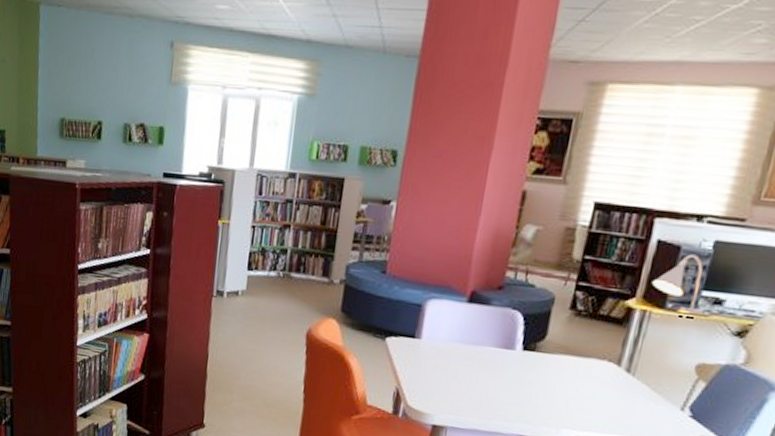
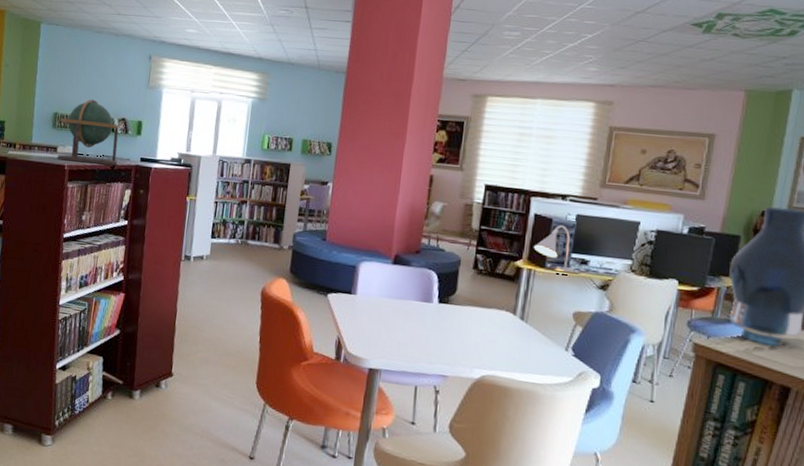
globe: none [66,100,137,183] -> present [57,99,119,166]

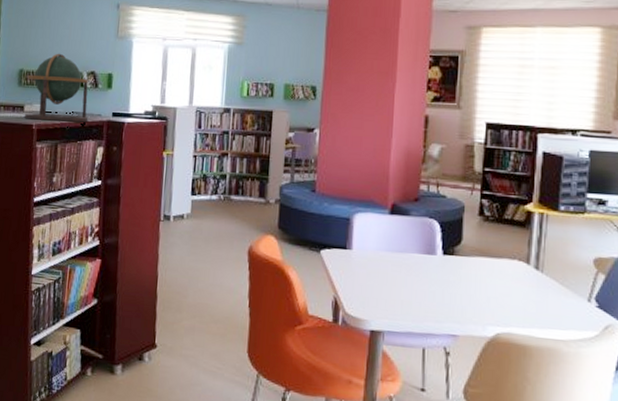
table lamp: present [533,225,581,274] -> none [544,163,599,216]

